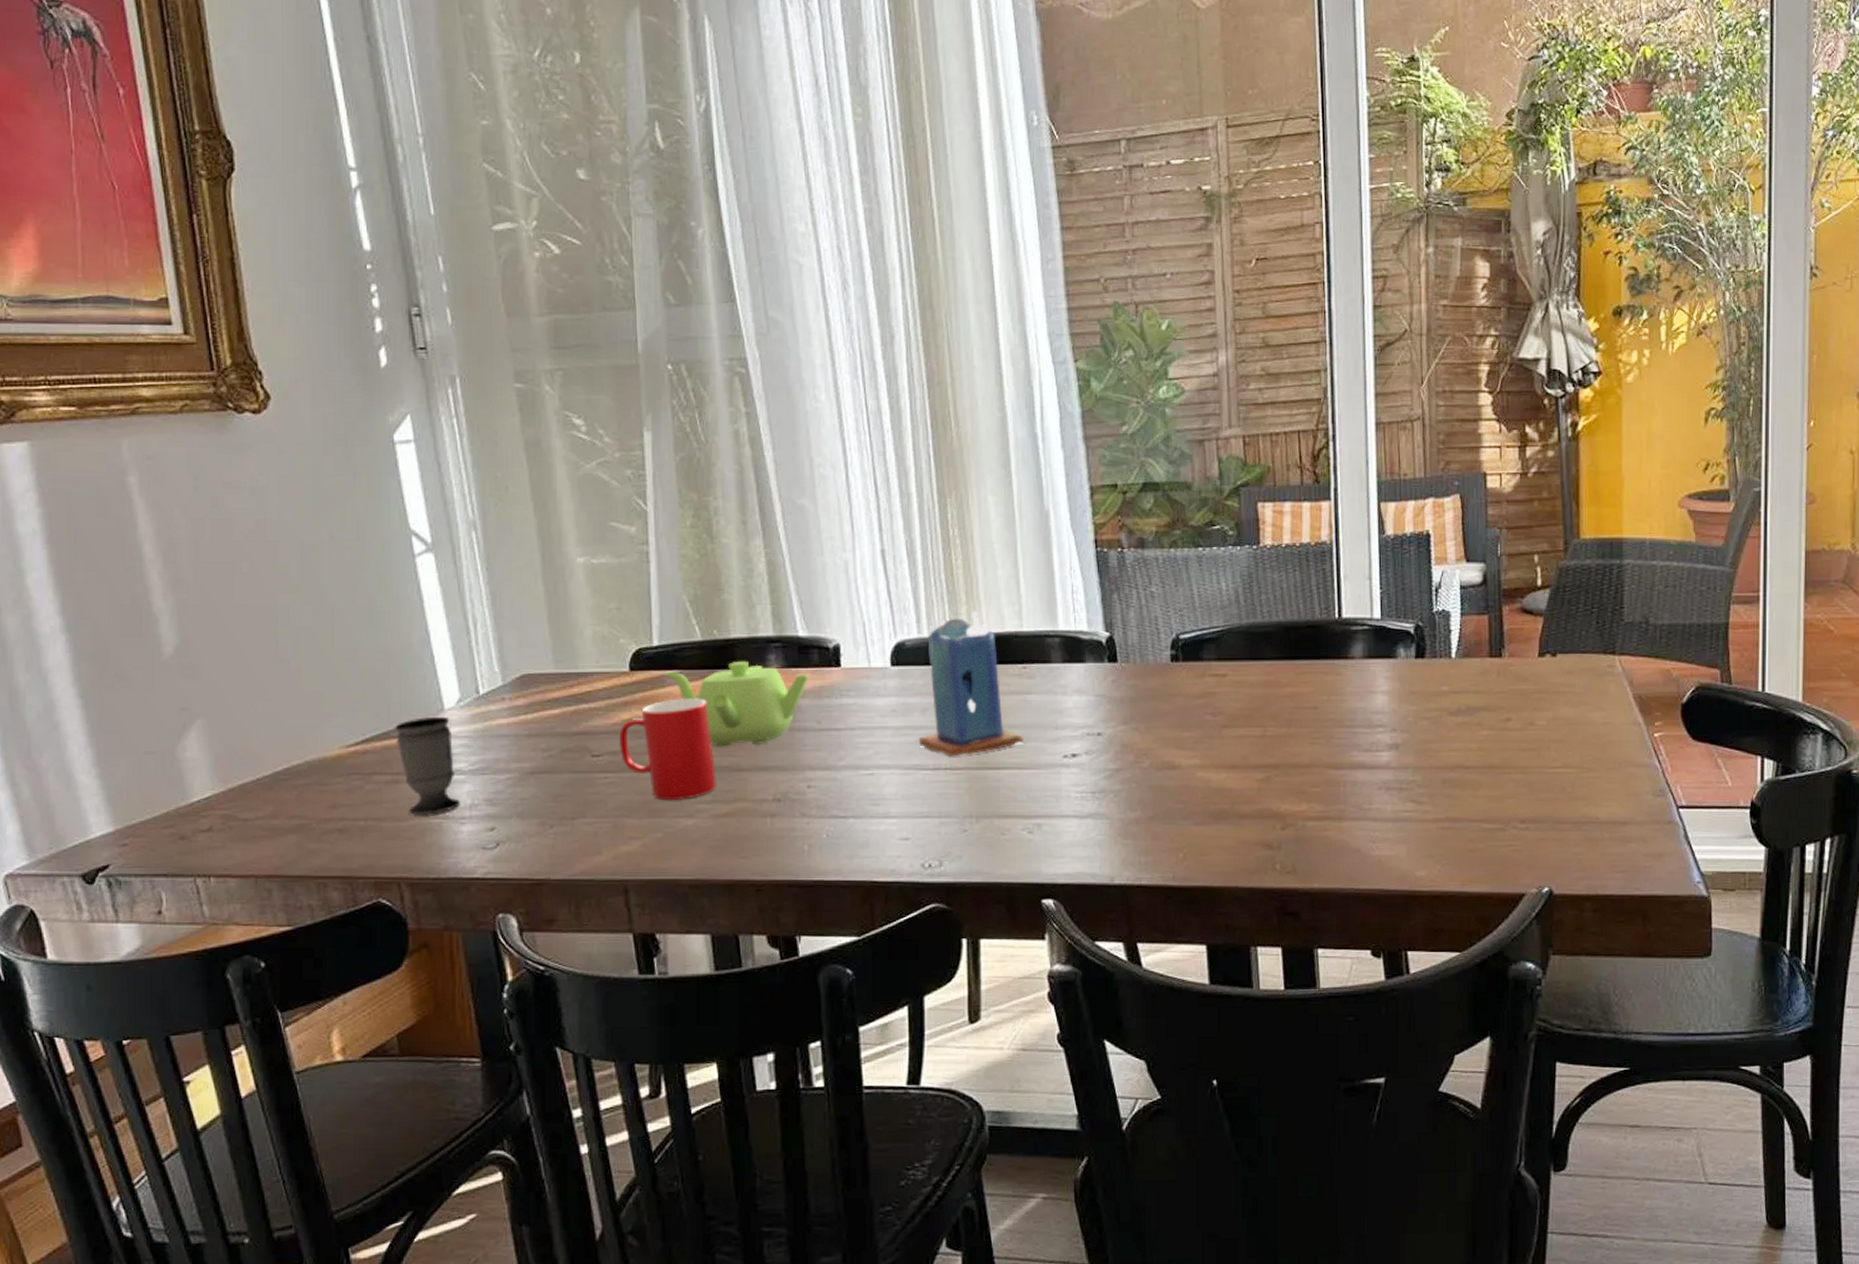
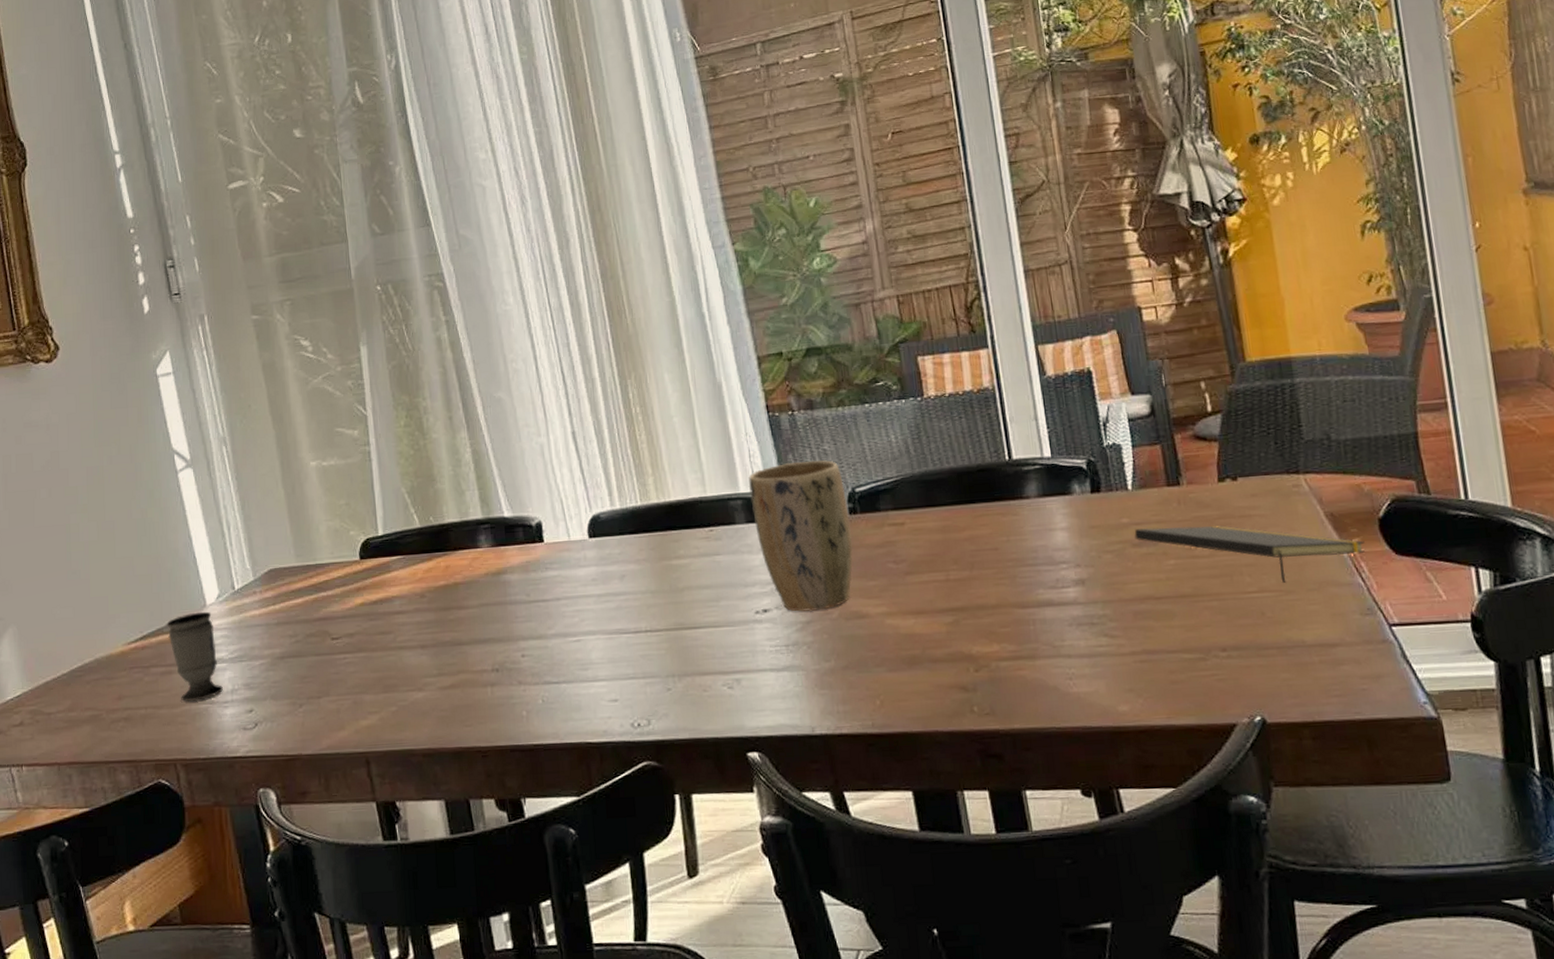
cup: present [619,699,716,800] -> none [354,580,441,676]
teapot: present [664,660,810,747] -> none [389,543,517,624]
candle: present [918,610,1024,757] -> none [619,480,717,619]
plant pot: none [1068,603,1172,758] -> present [748,460,853,612]
notepad: none [1452,697,1666,760] -> present [1134,525,1365,583]

